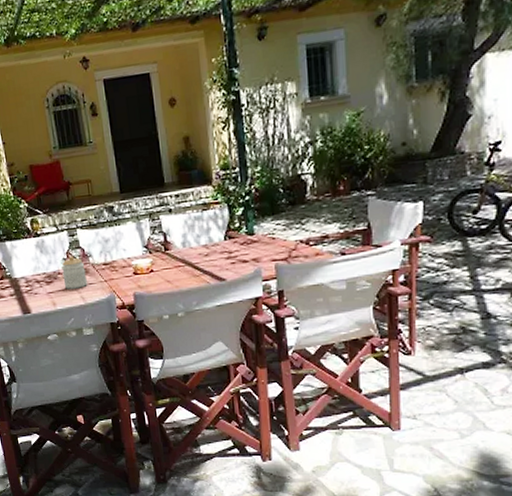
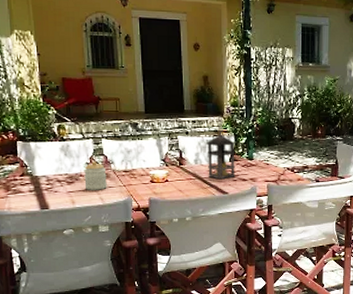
lantern: none [194,184,233,264] -> present [207,116,235,180]

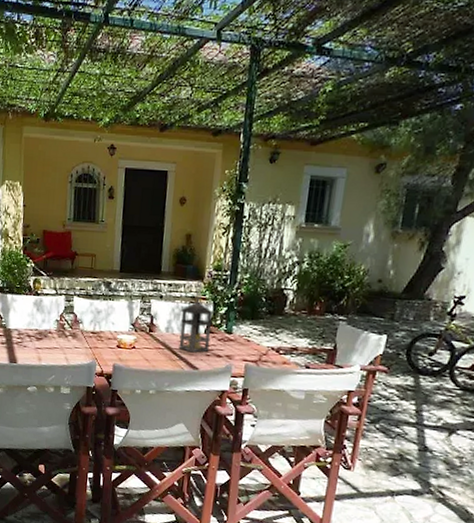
jar: present [84,161,107,190] -> none [52,319,75,350]

